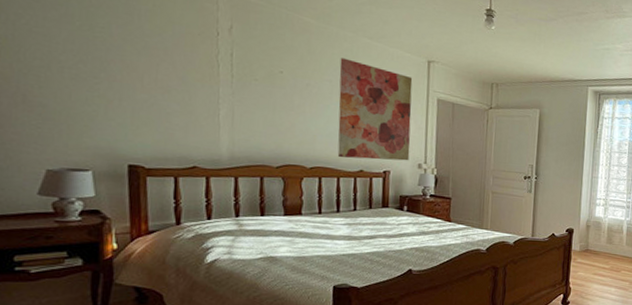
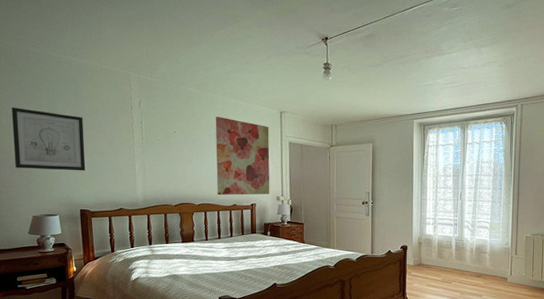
wall art: none [16,11,141,113] -> present [12,107,86,171]

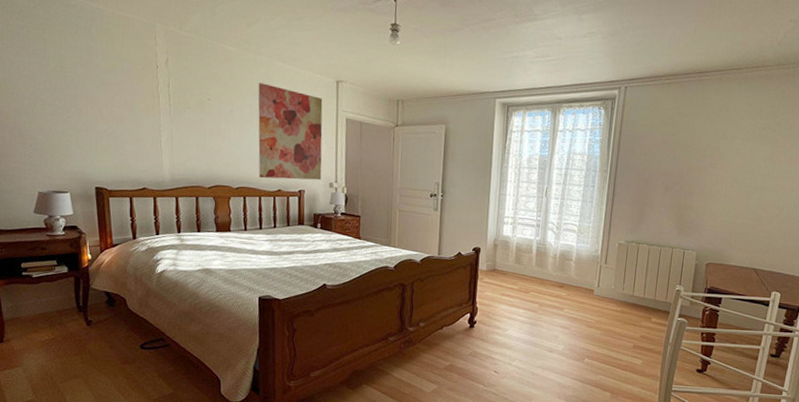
wall art: present [12,107,86,171] -> none [10,58,101,141]

